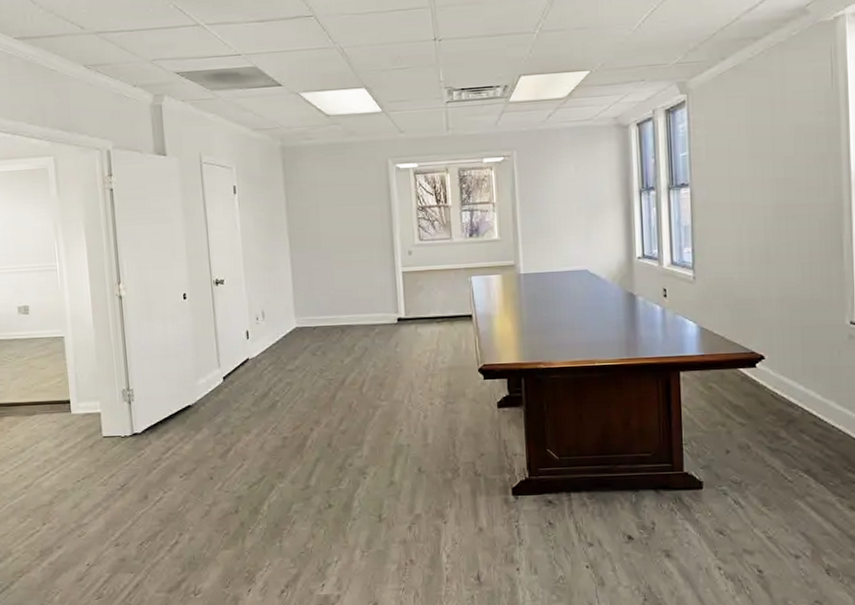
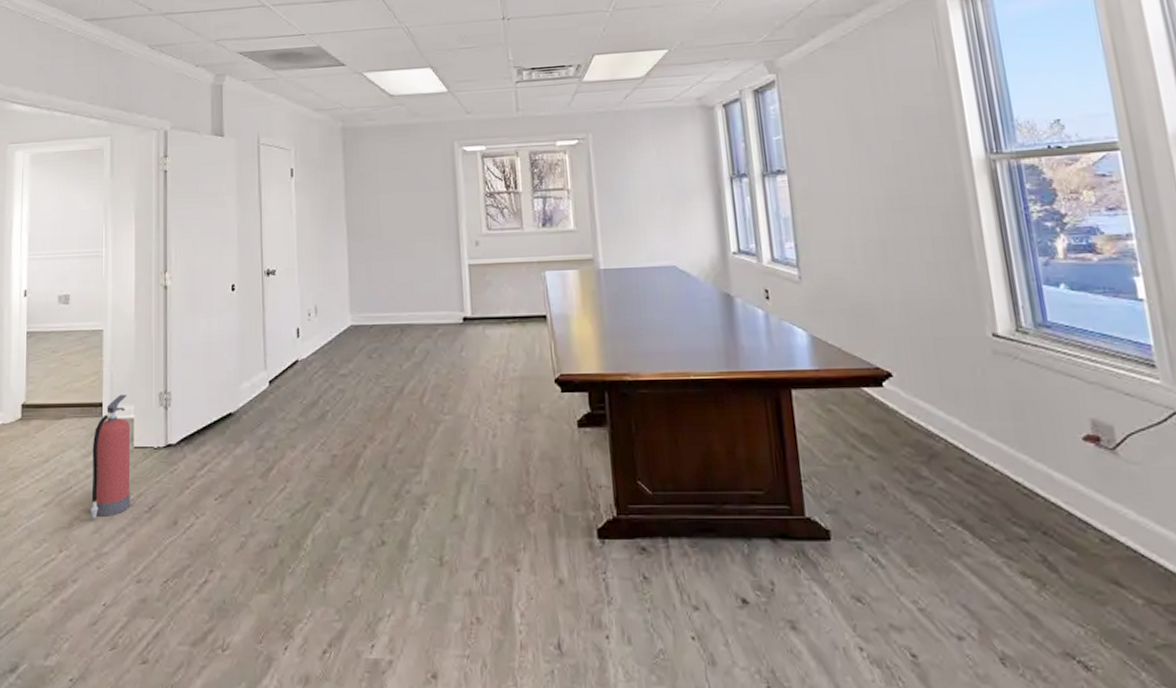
fire extinguisher: none [64,392,104,497] -> present [90,394,131,519]

